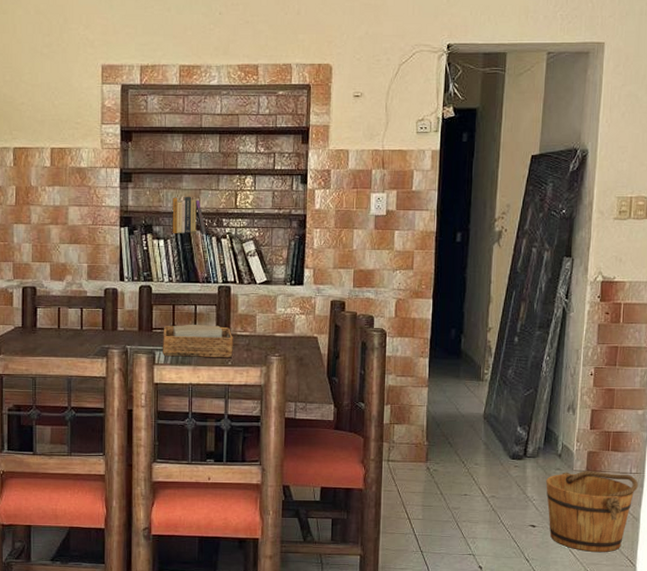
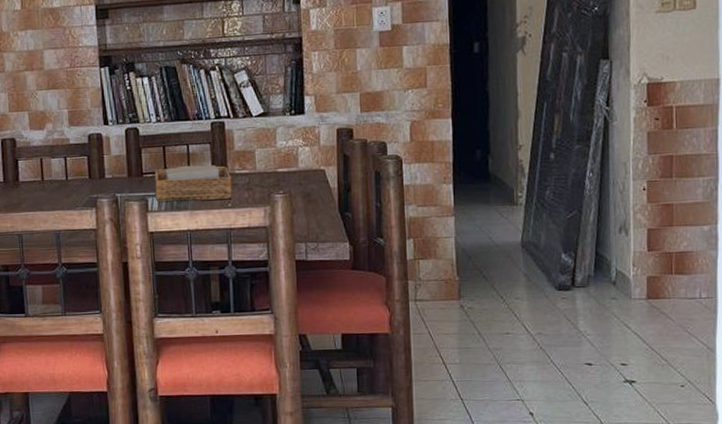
books: present [172,197,206,235] -> none [154,29,193,69]
bucket: present [546,471,638,552] -> none [600,298,710,390]

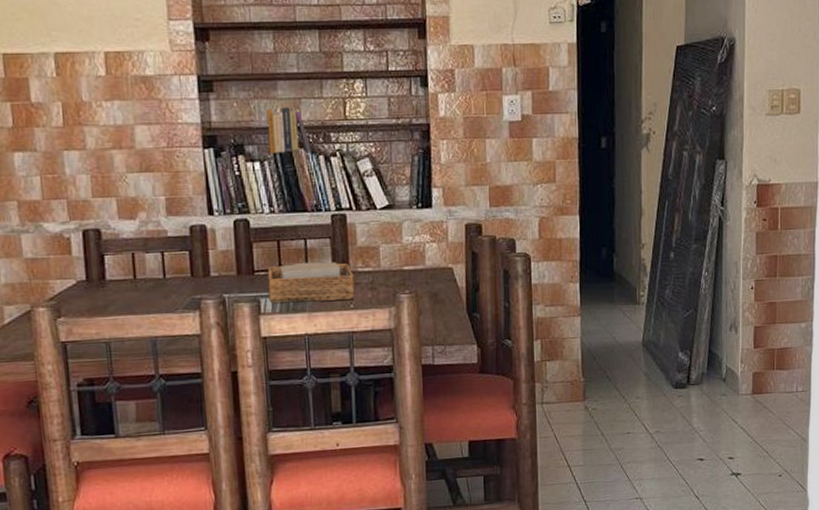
books: none [154,29,193,69] -> present [266,108,311,153]

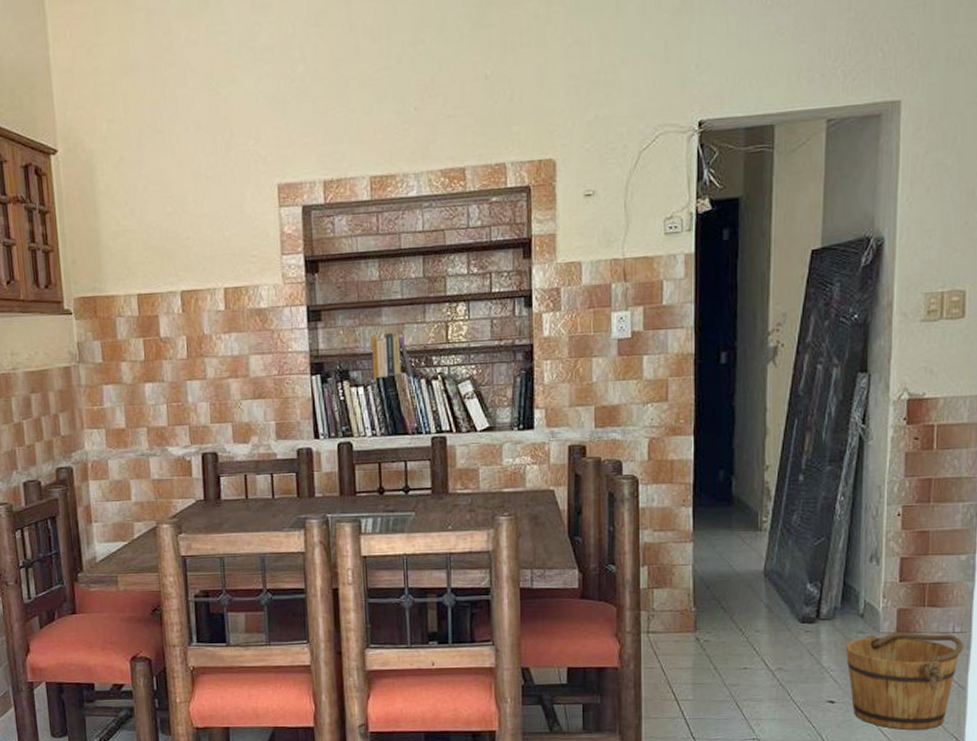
napkin holder: present [267,262,355,304] -> none [368,483,453,524]
bucket: none [712,393,805,481] -> present [846,632,963,730]

